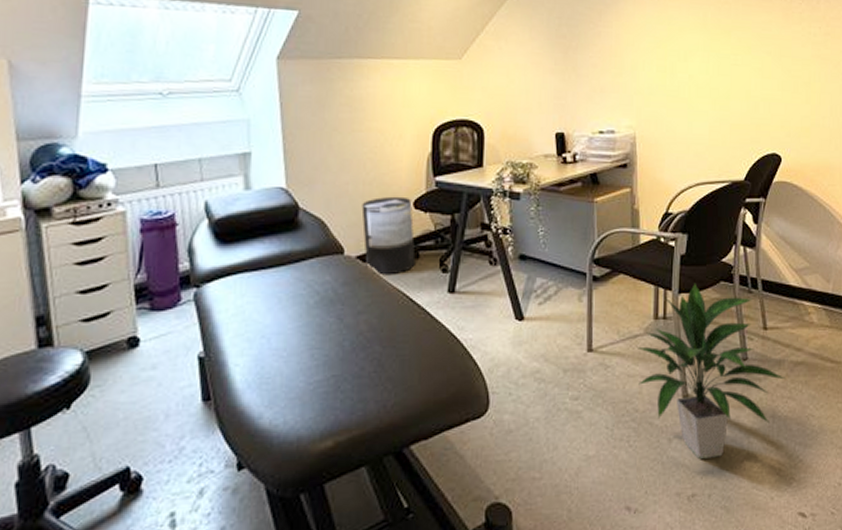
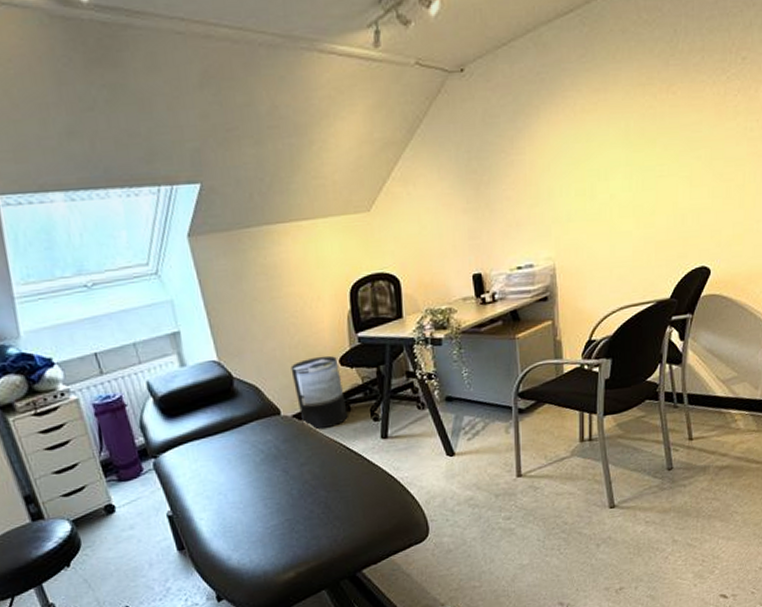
indoor plant: present [636,284,785,459] -> none [564,405,710,559]

